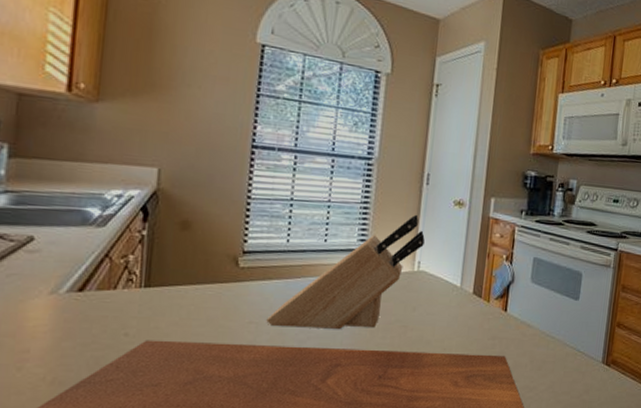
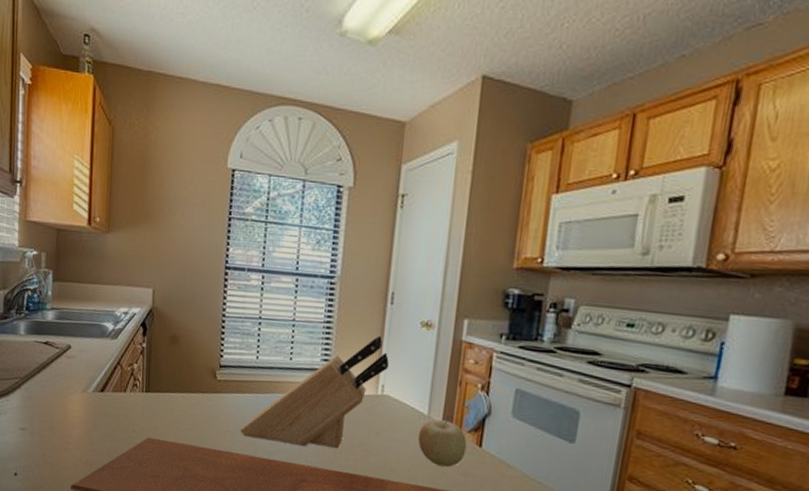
fruit: none [451,287,495,333] -> present [417,417,467,467]

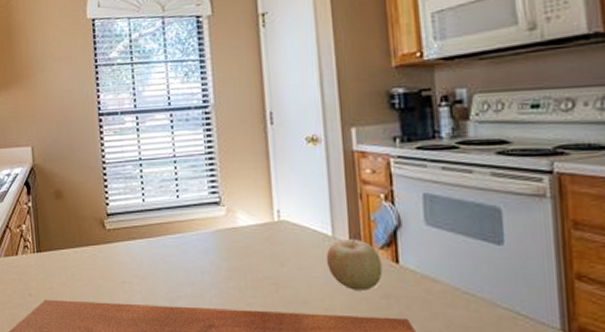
knife block: present [240,335,389,448] -> none [137,158,280,287]

